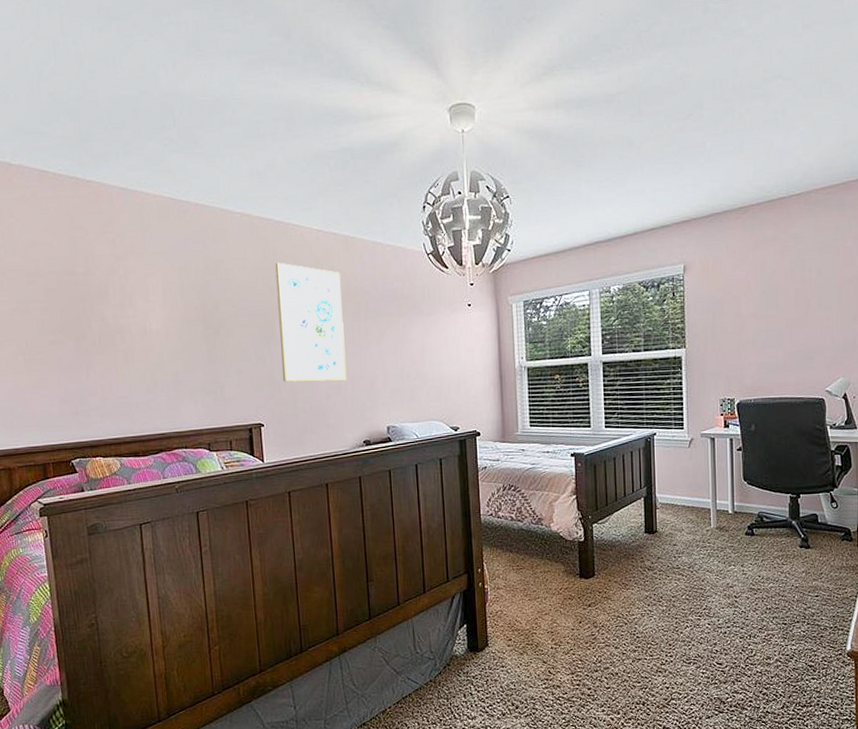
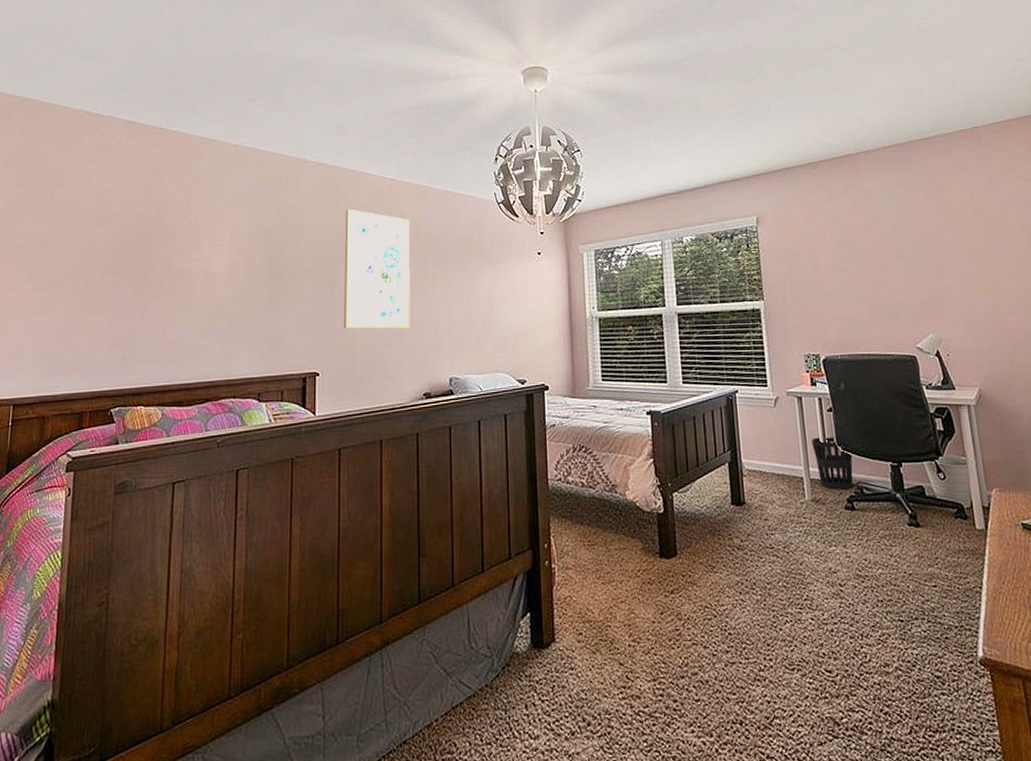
wastebasket: none [721,473,757,519] -> present [812,437,853,490]

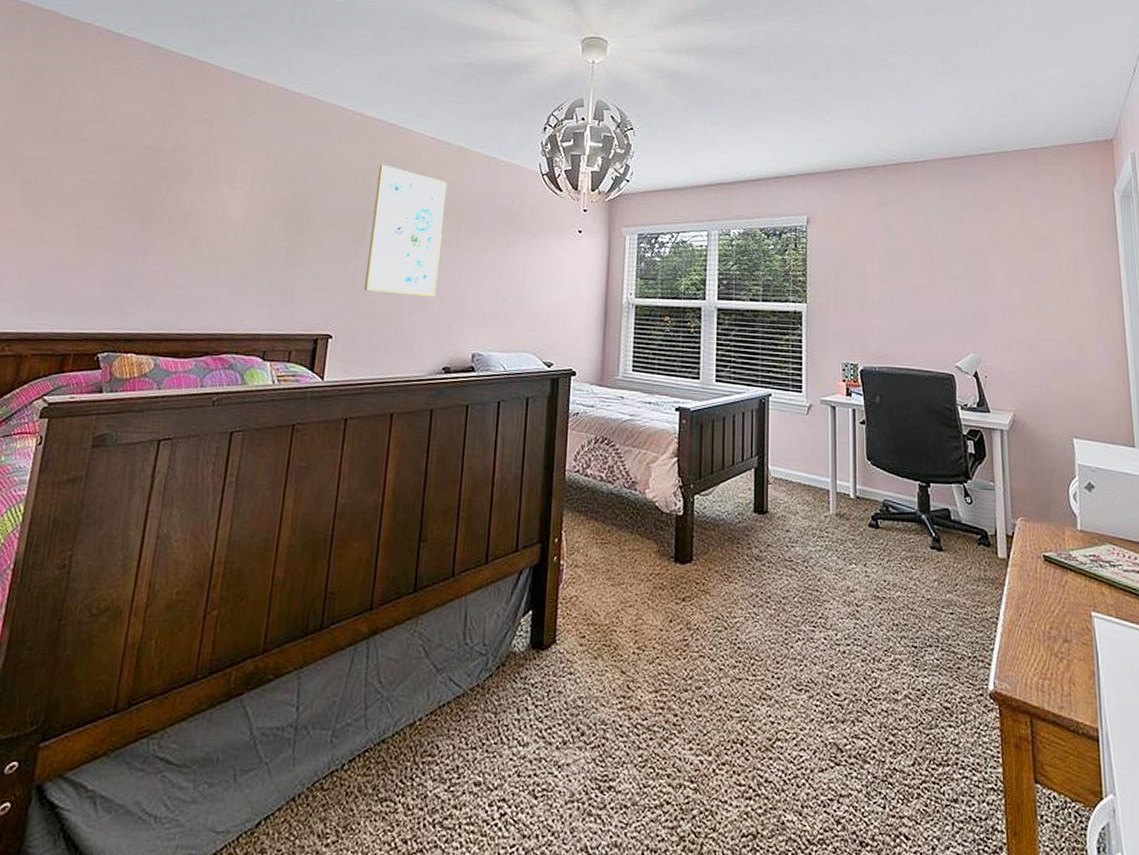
wastebasket: present [812,437,853,490] -> none [842,450,882,506]

